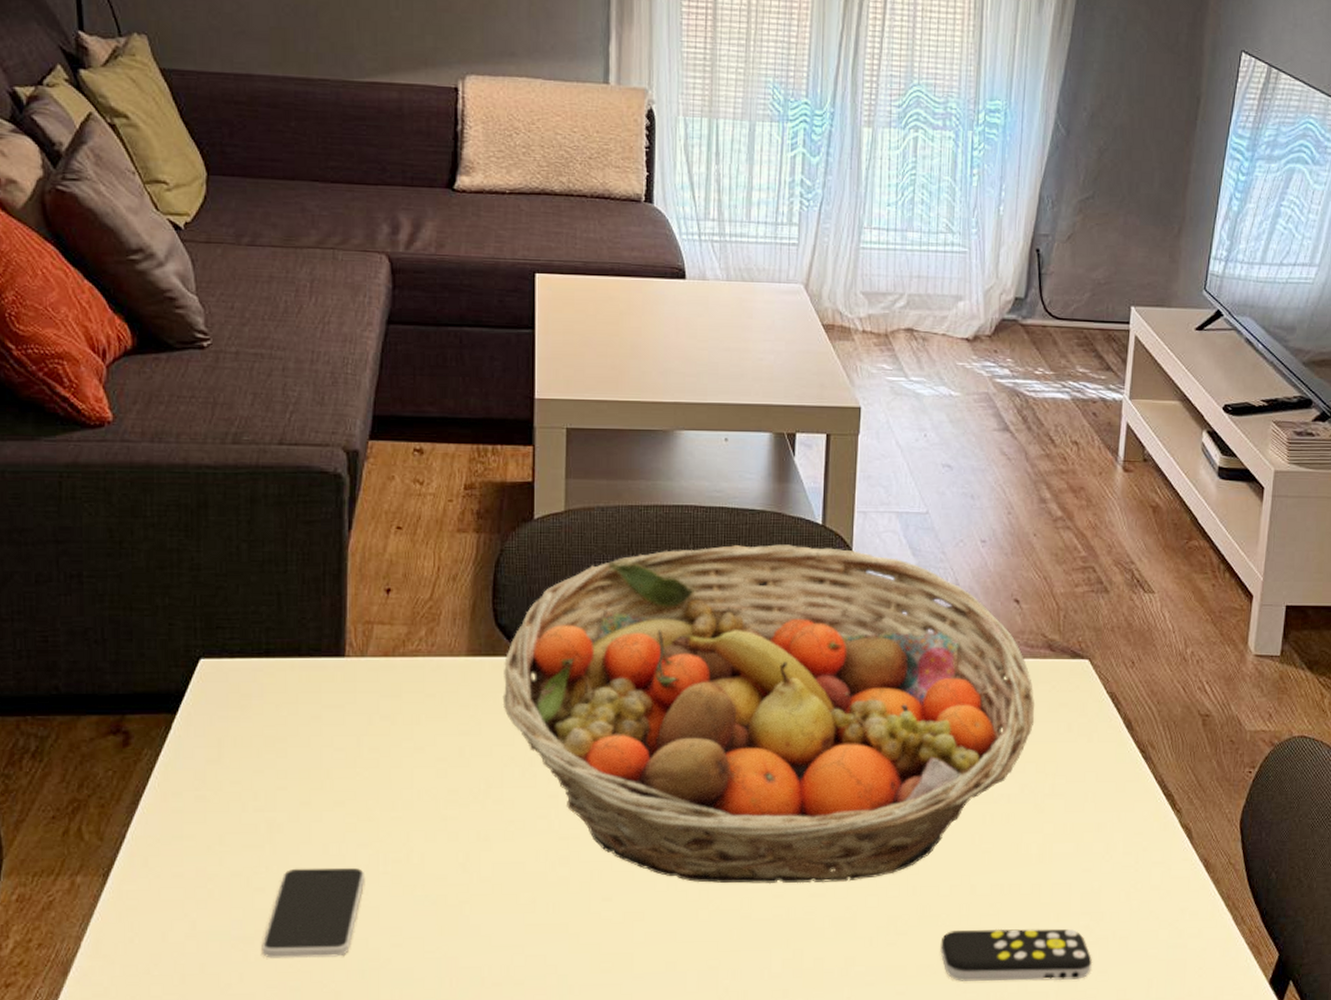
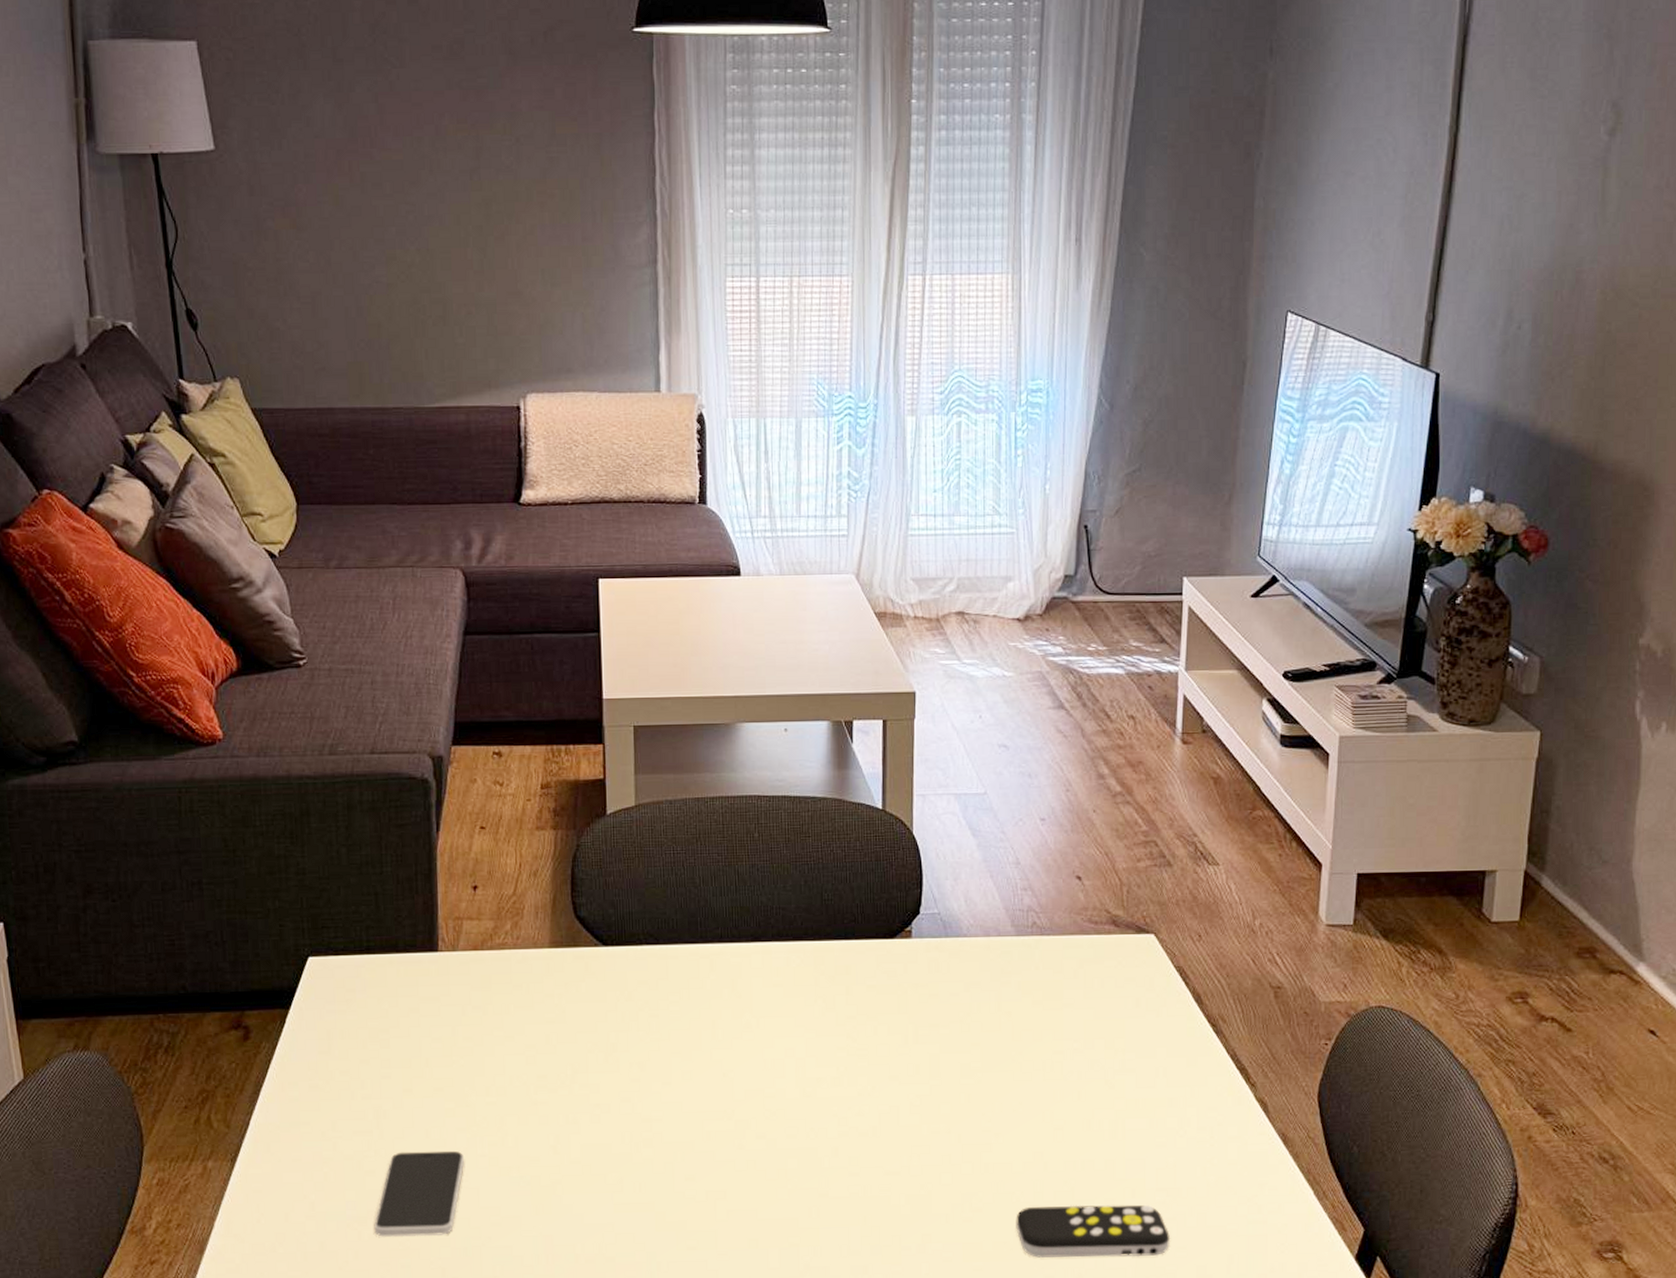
fruit basket: present [502,544,1035,884] -> none [584,830,1102,1163]

